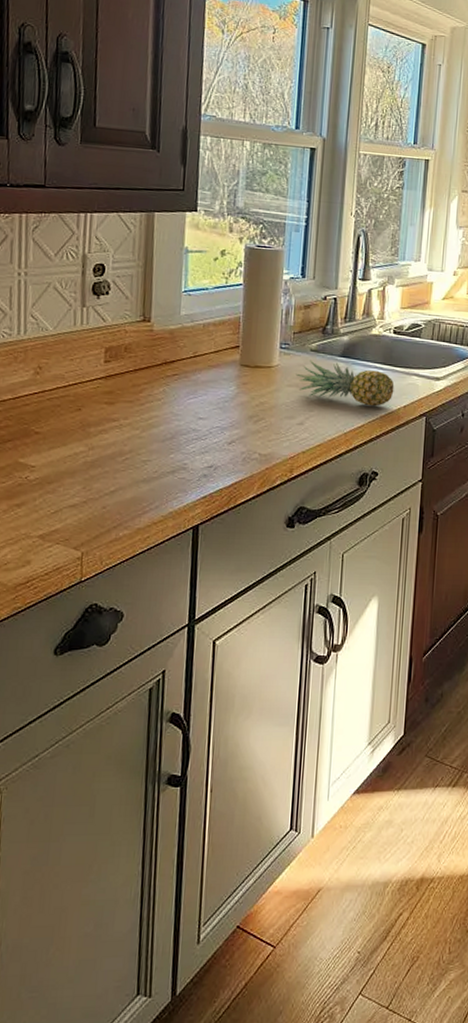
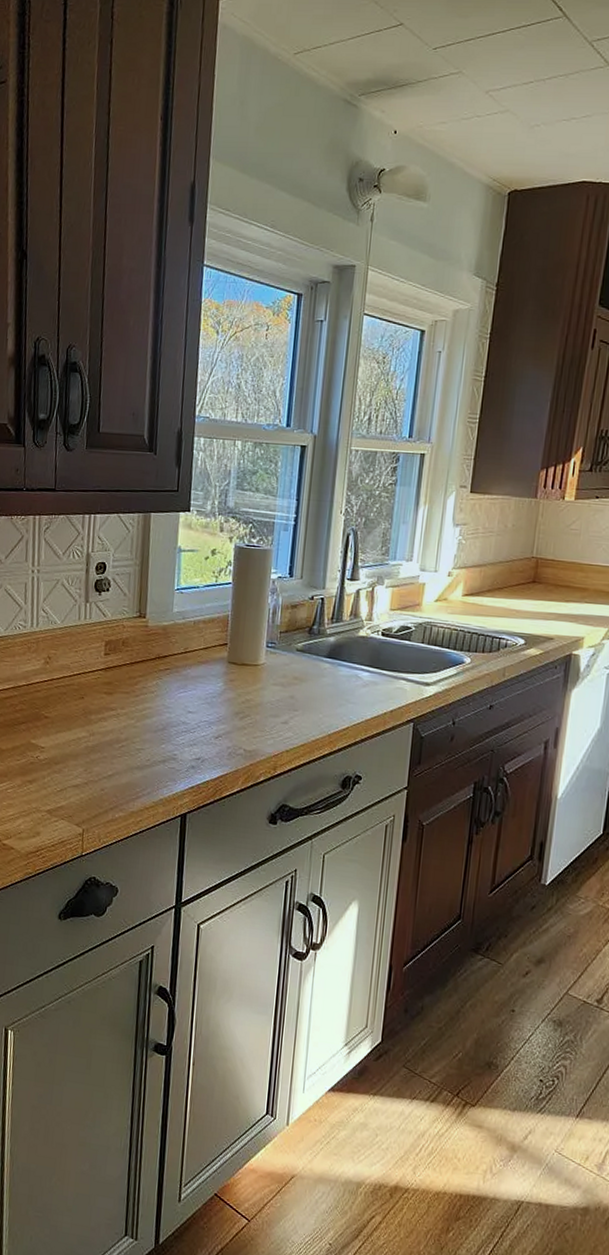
fruit: present [295,359,395,406] -> none [281,659,381,710]

